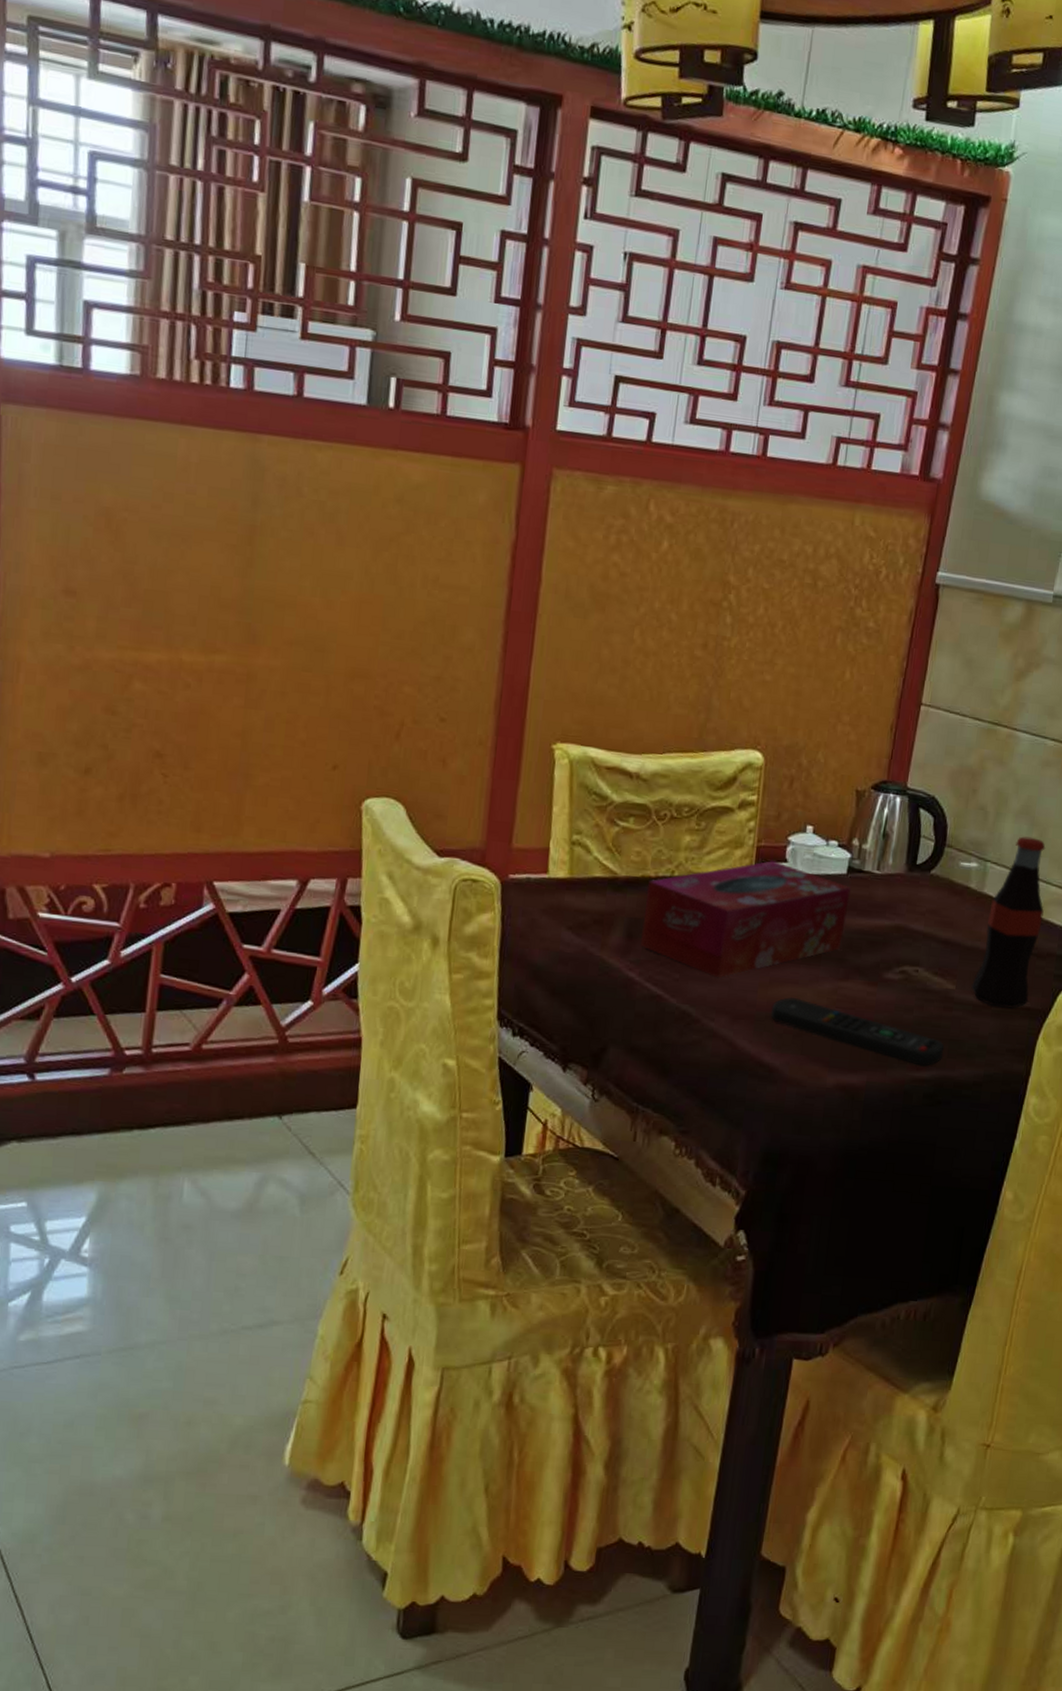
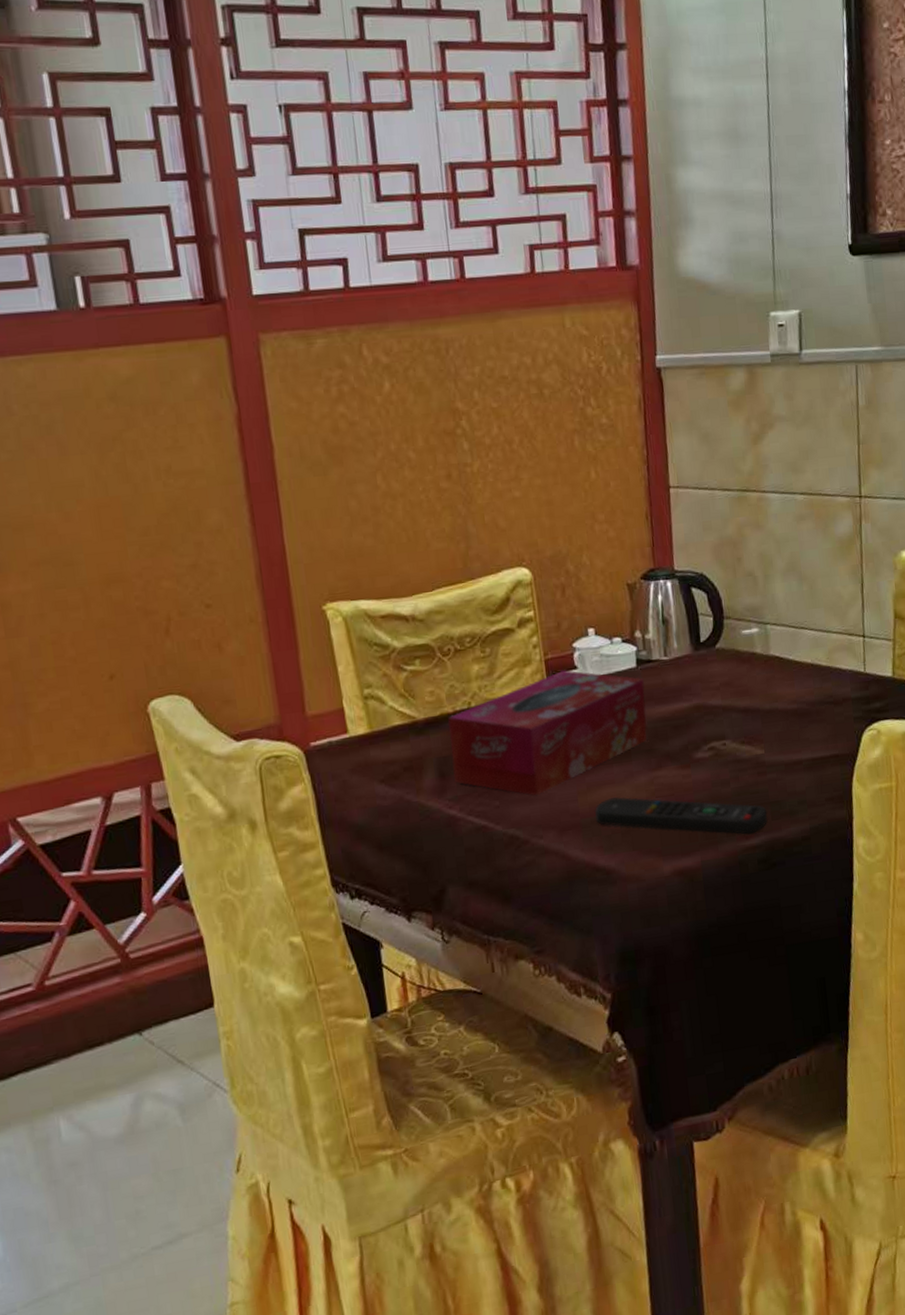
bottle: present [971,836,1046,1009] -> none [779,591,836,761]

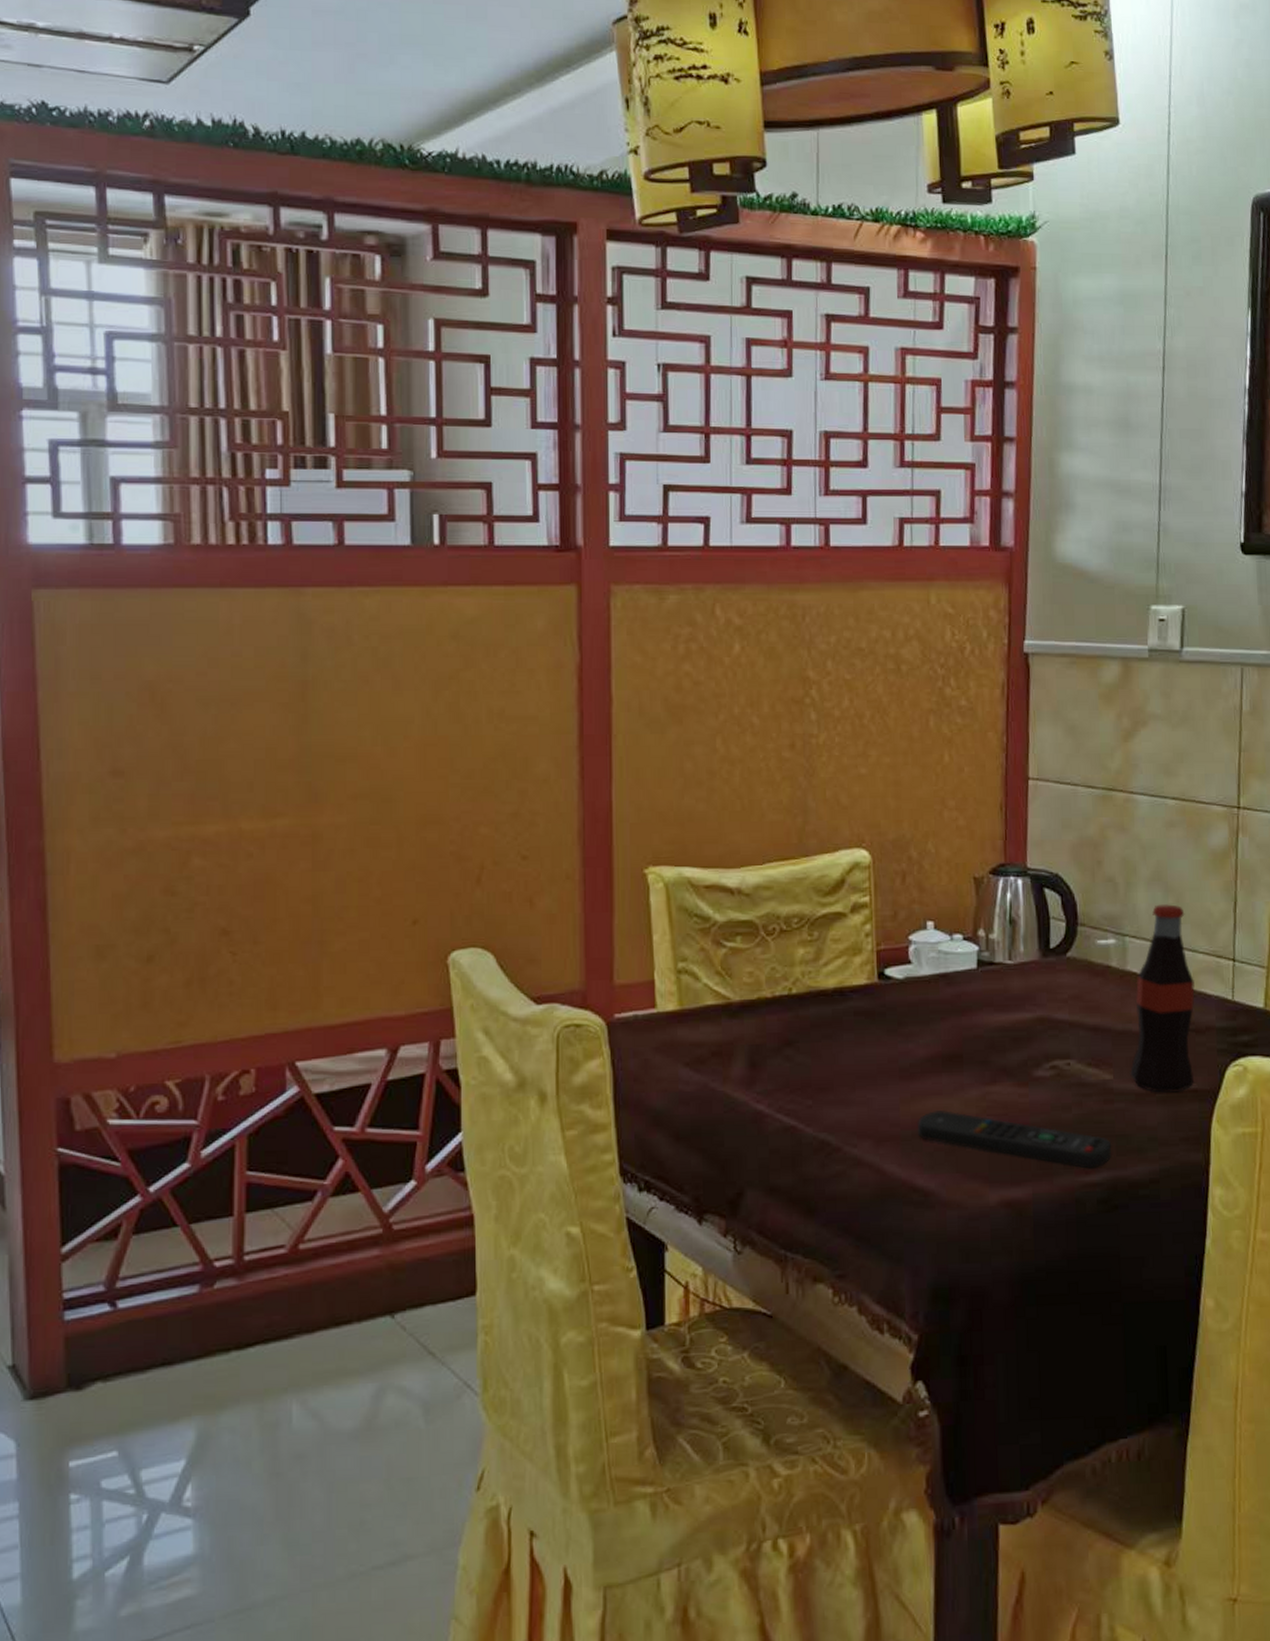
tissue box: present [448,669,647,796] -> none [764,963,985,1099]
bottle: none [779,591,836,761] -> present [1130,904,1195,1093]

